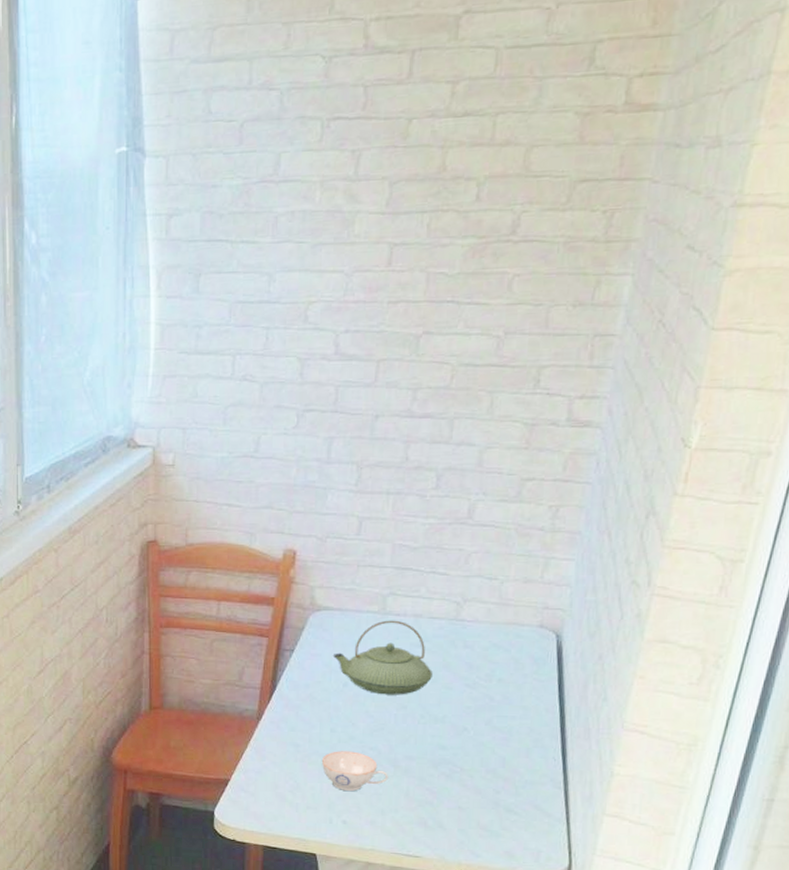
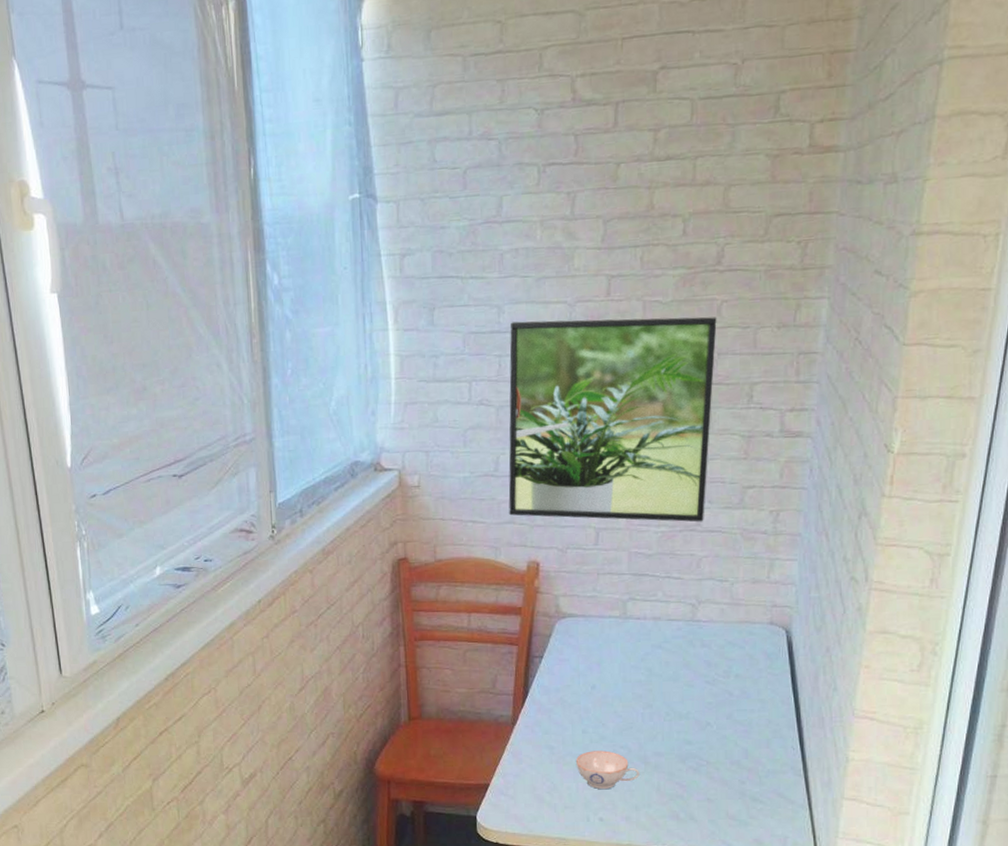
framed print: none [267,291,507,515] -> present [508,317,717,522]
teapot: present [332,620,432,695] -> none [579,623,674,695]

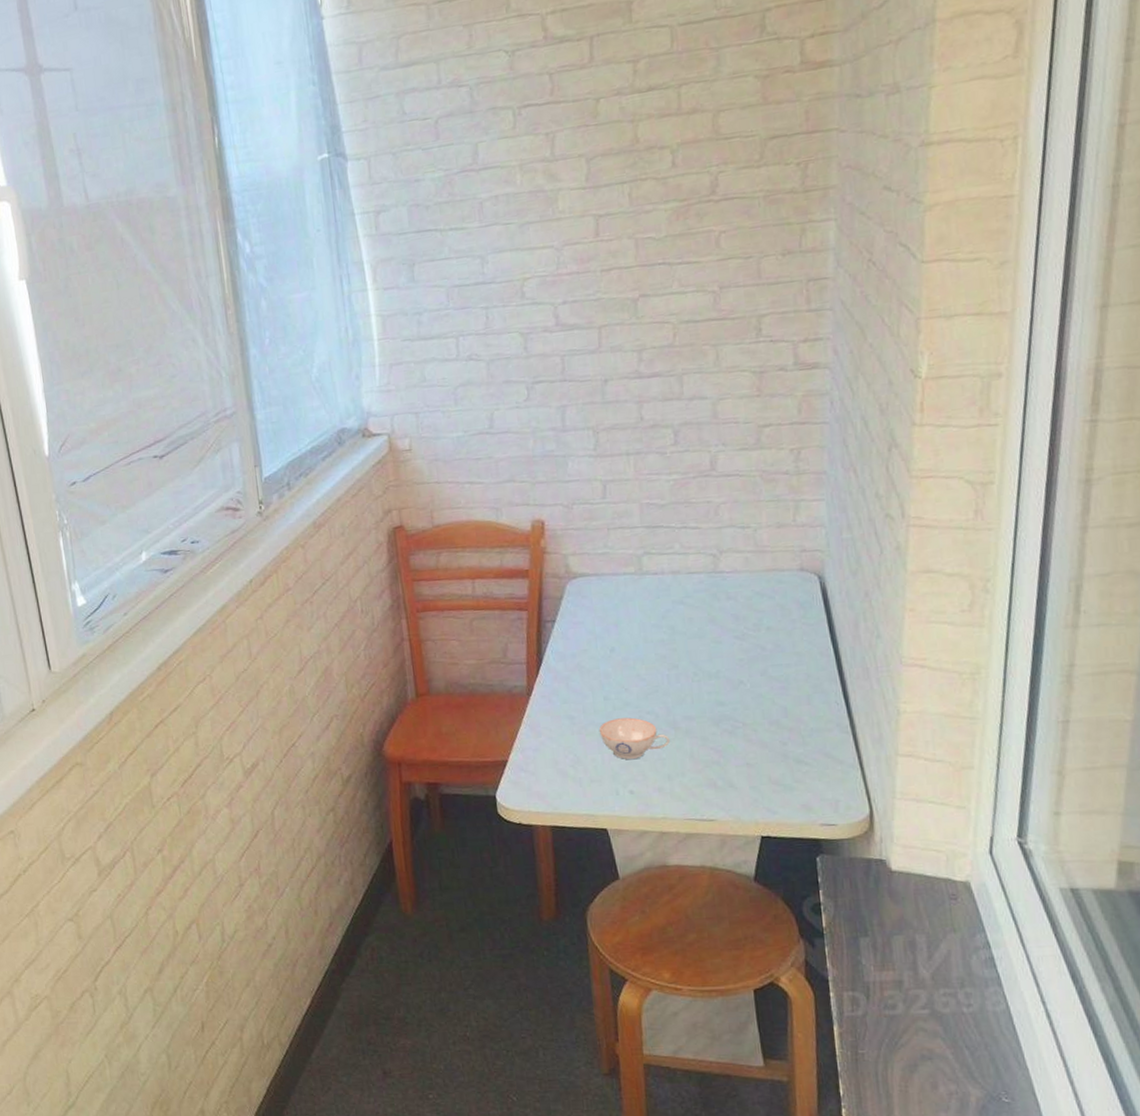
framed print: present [508,317,717,522] -> none [495,249,719,474]

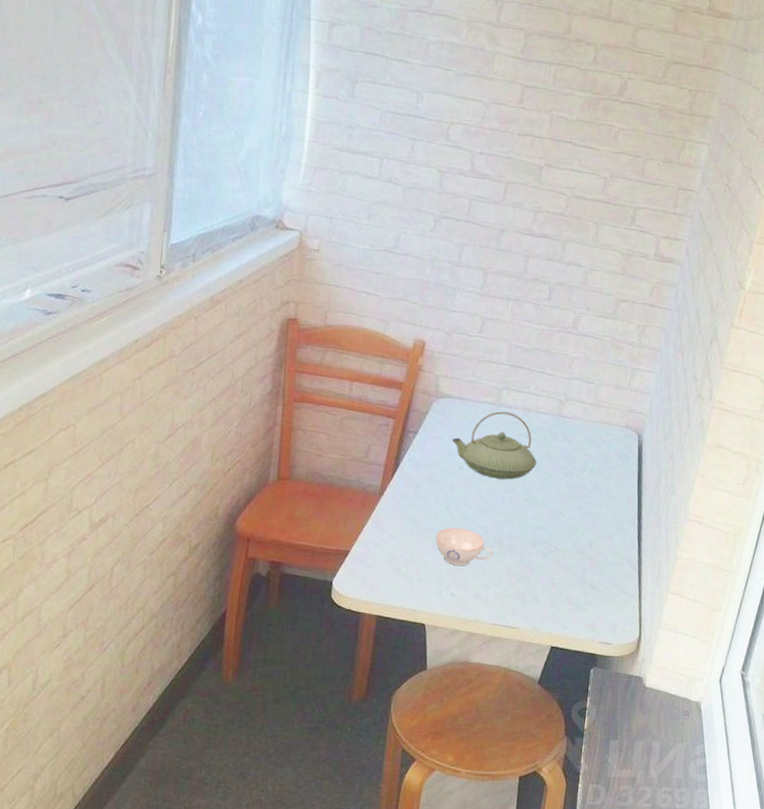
teapot: none [595,579,699,657] -> present [451,411,537,480]

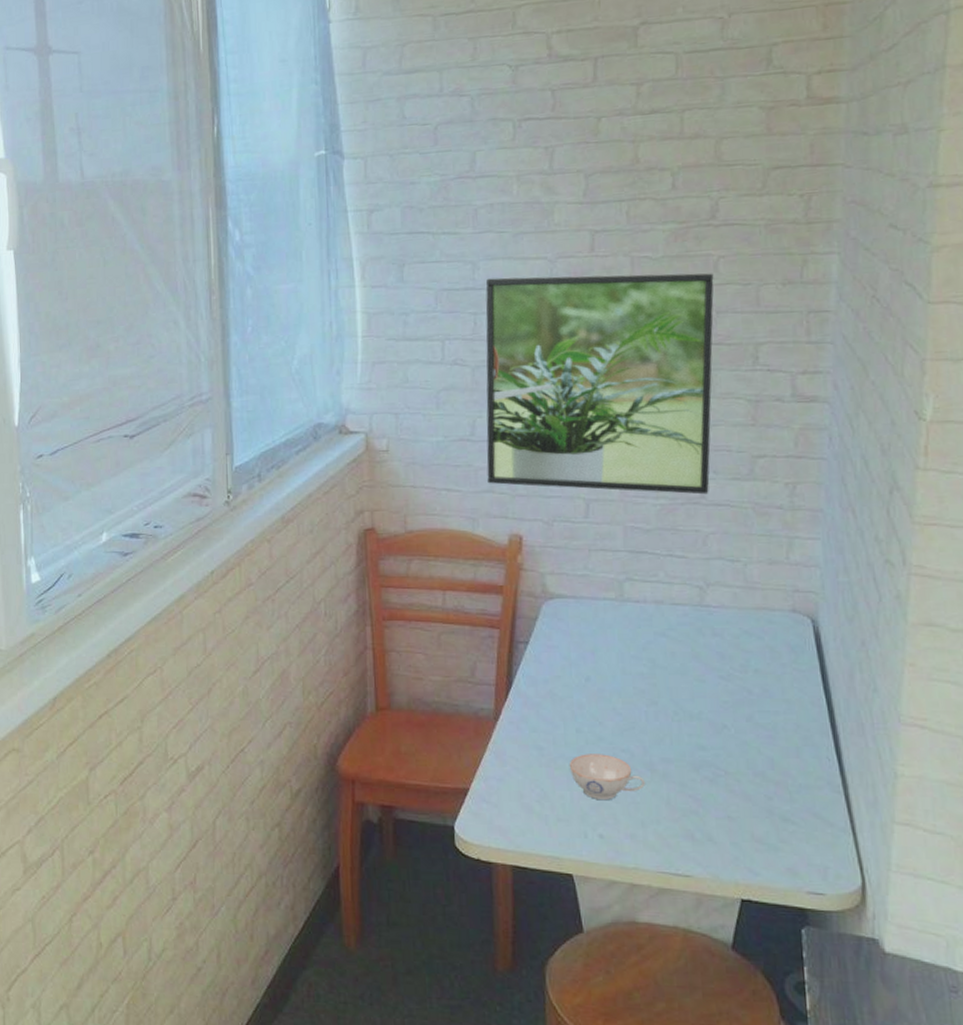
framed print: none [403,109,613,326] -> present [485,273,714,495]
teapot: present [451,411,537,480] -> none [571,607,682,690]

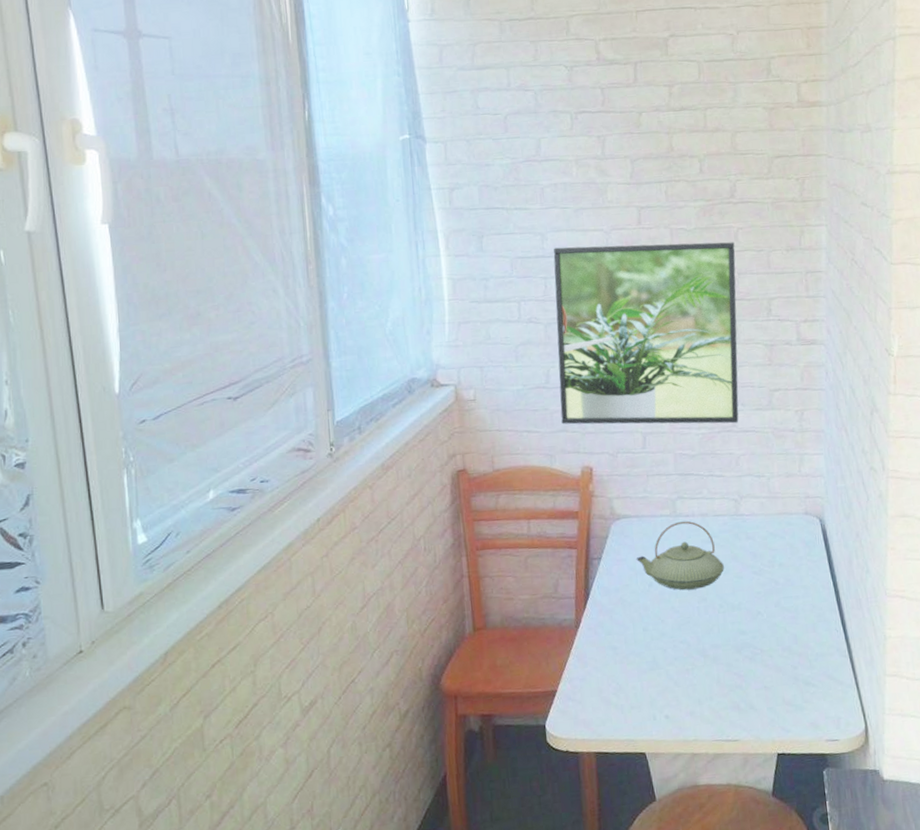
teacup: present [569,754,645,799] -> none [638,647,700,686]
teapot: none [571,607,682,690] -> present [636,520,724,591]

